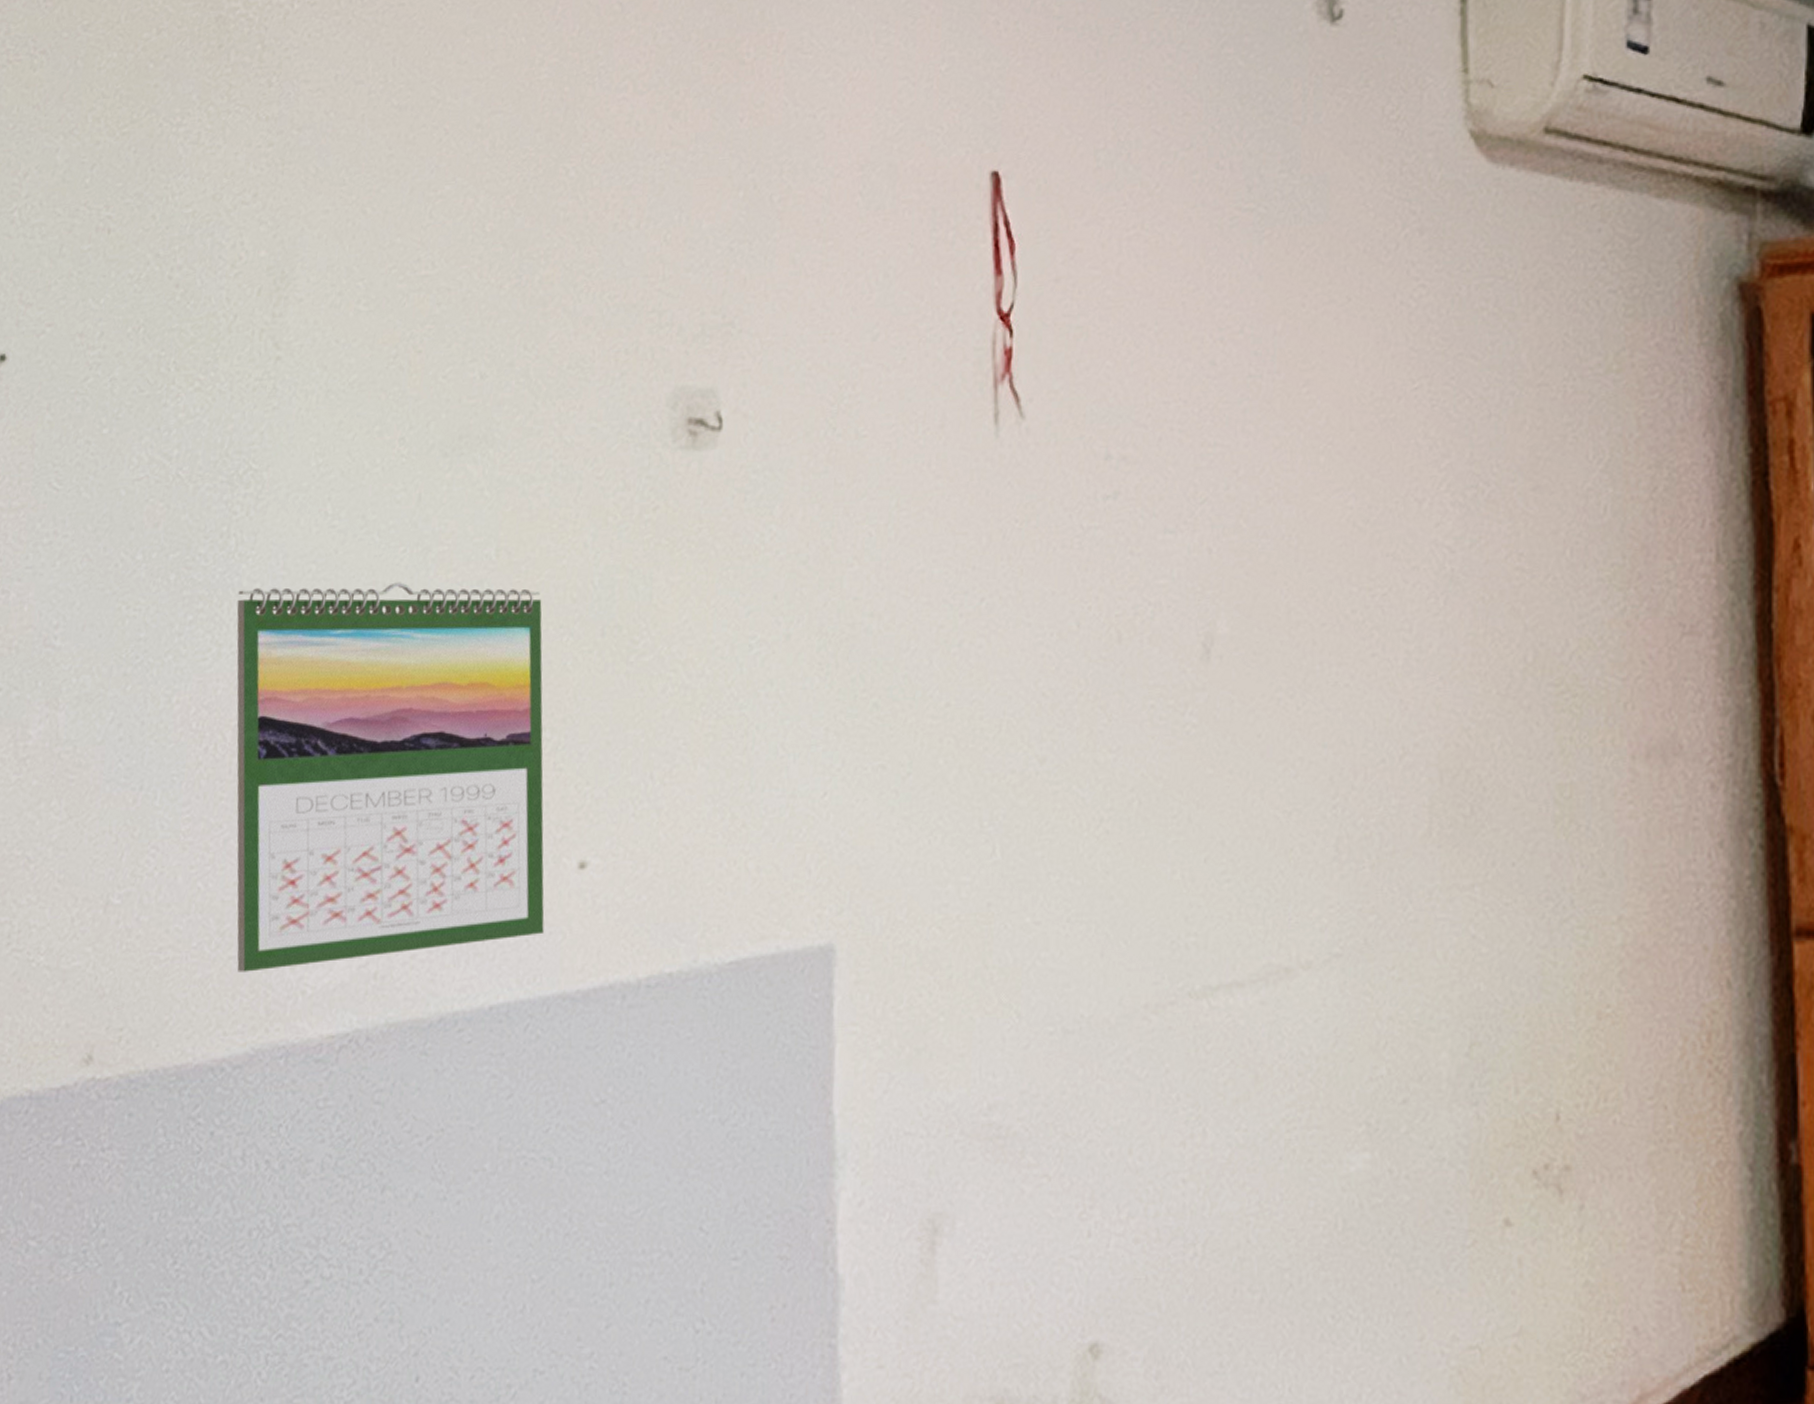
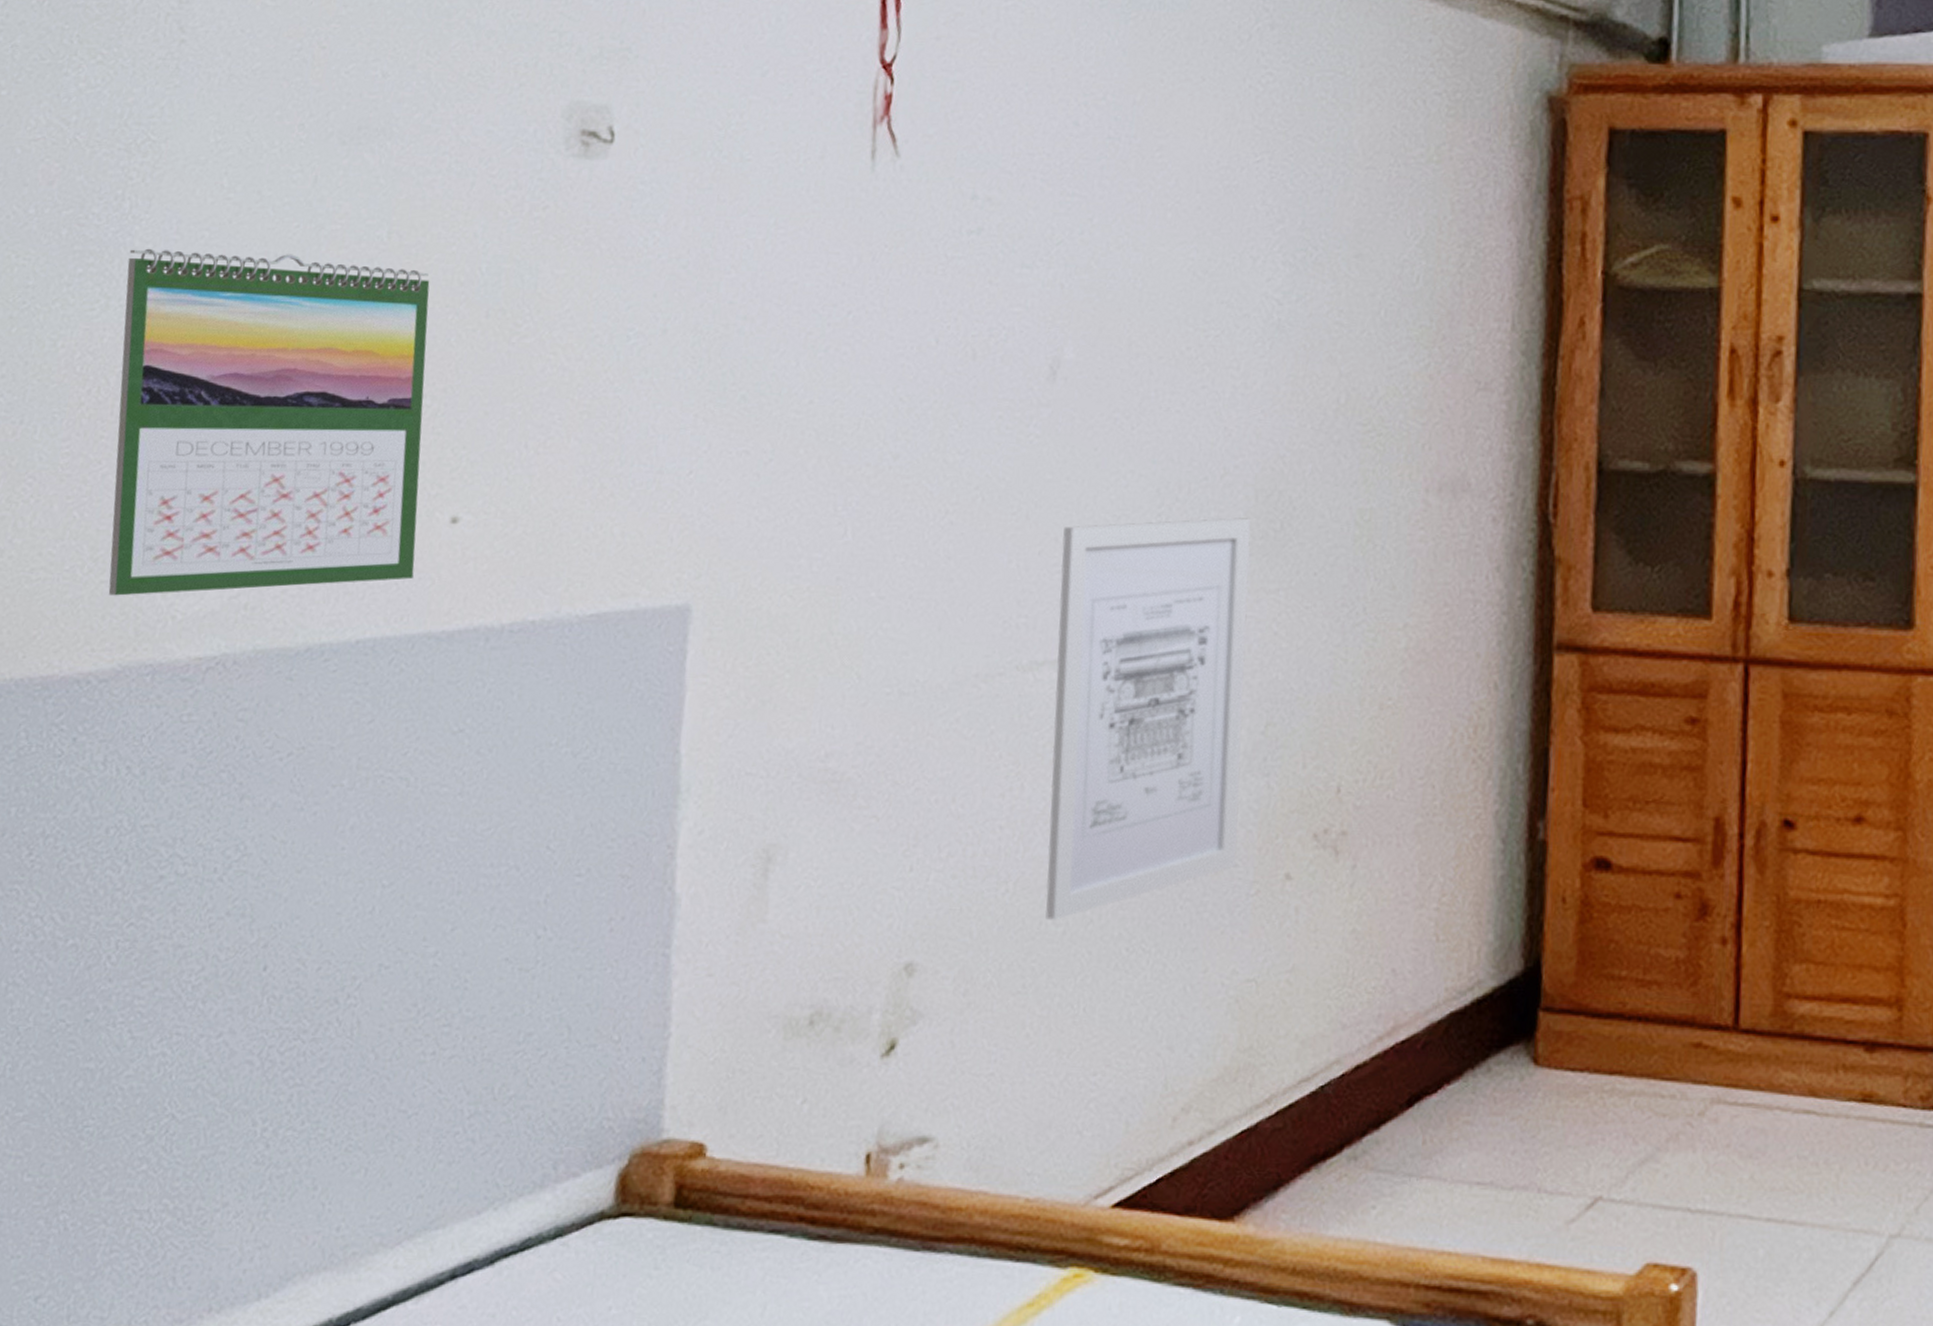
wall art: none [1229,804,1449,1286] -> present [1045,518,1251,920]

